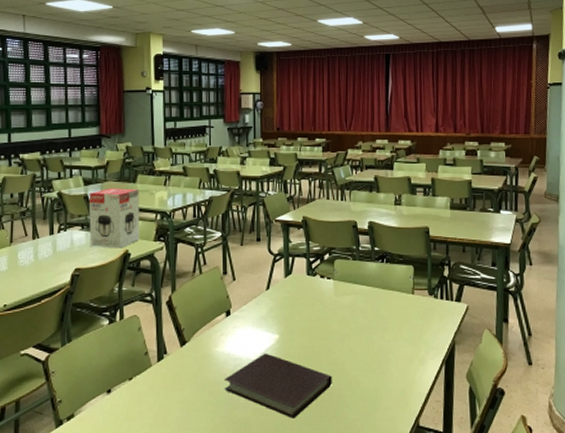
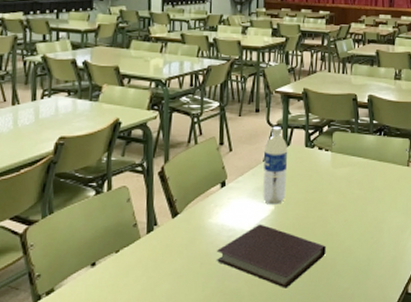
lunch box: present [88,188,140,248] -> none [76,53,133,117]
water bottle: none [267,255,290,334] -> present [263,126,288,205]

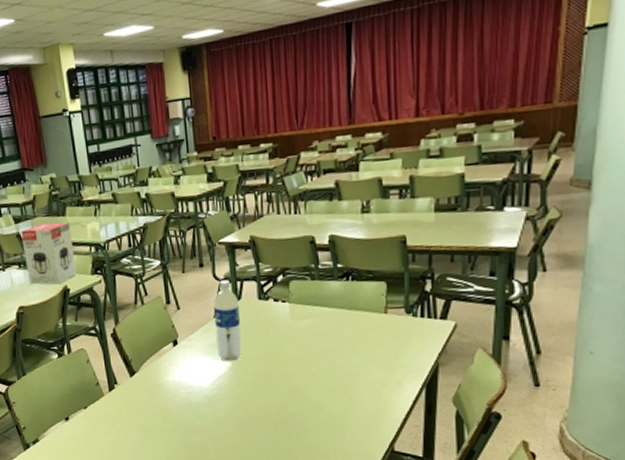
lunch box: none [76,53,133,117] -> present [20,222,77,285]
notebook: present [217,224,326,288] -> none [178,380,293,443]

